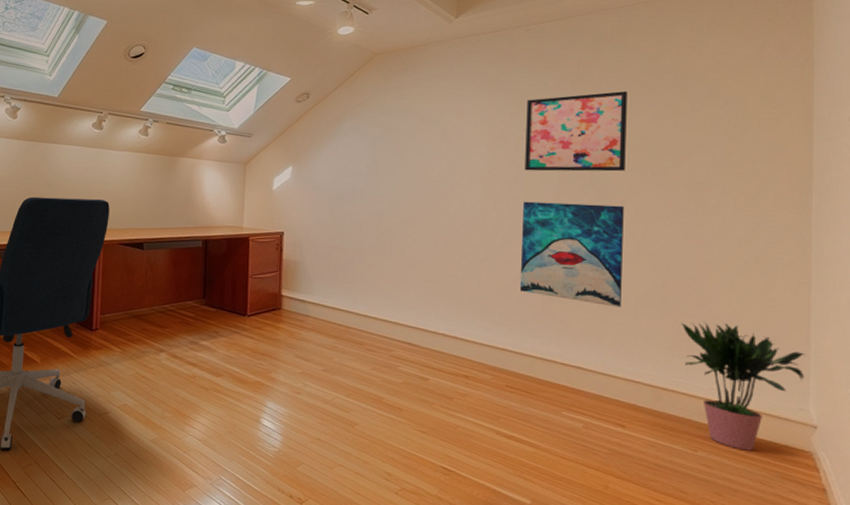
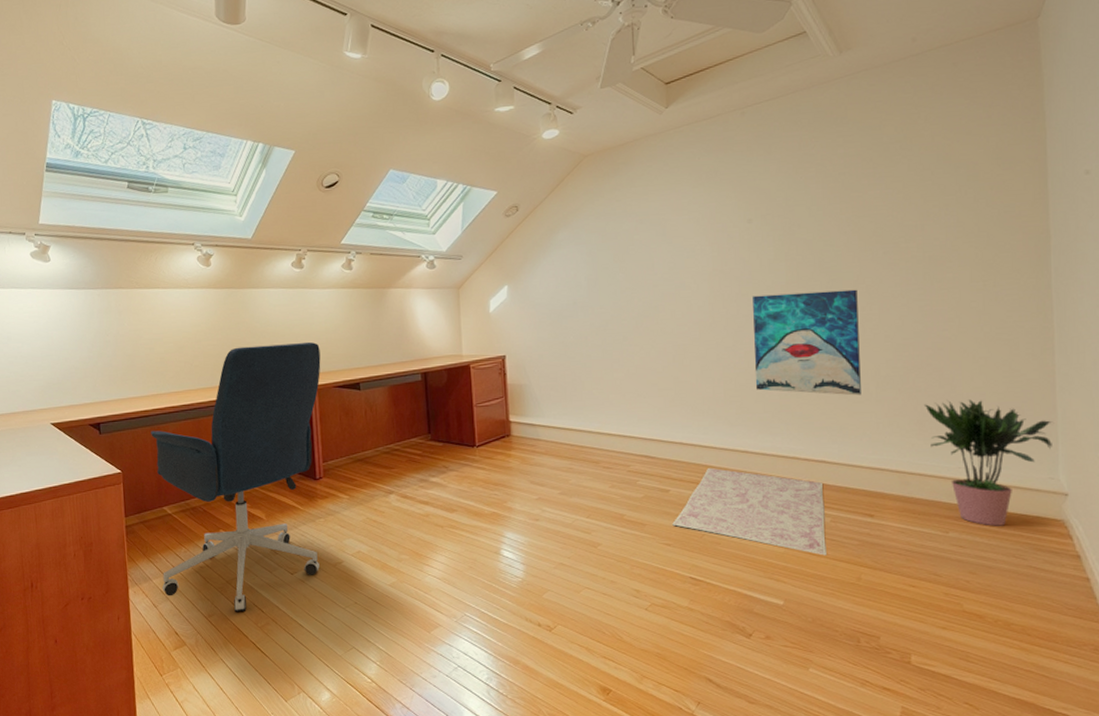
rug: none [429,361,578,460] -> present [672,467,827,556]
wall art: present [525,91,627,172] -> none [748,168,856,264]

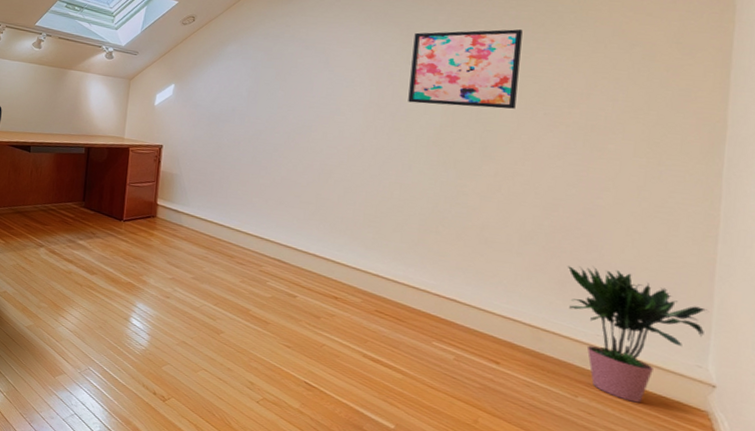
rug: present [672,467,827,556] -> none [295,282,452,391]
wall art: none [748,168,856,264] -> present [408,29,523,109]
wall art: present [753,289,861,396] -> none [395,132,512,245]

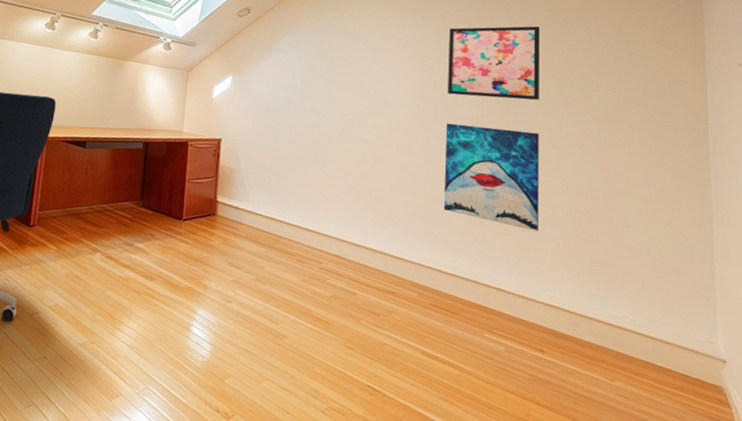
wall art: none [395,132,512,245] -> present [443,123,539,232]
potted plant: present [567,266,708,403] -> none [594,250,712,383]

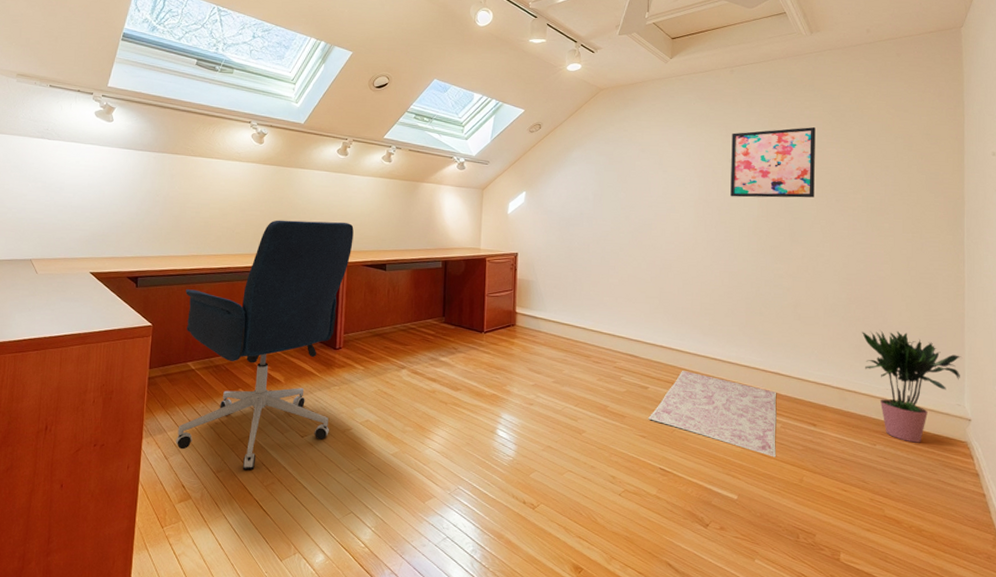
rug: none [356,277,500,385] -> present [648,370,777,457]
wall art: present [443,123,539,232] -> none [726,224,814,319]
potted plant: none [594,250,712,383] -> present [861,330,961,443]

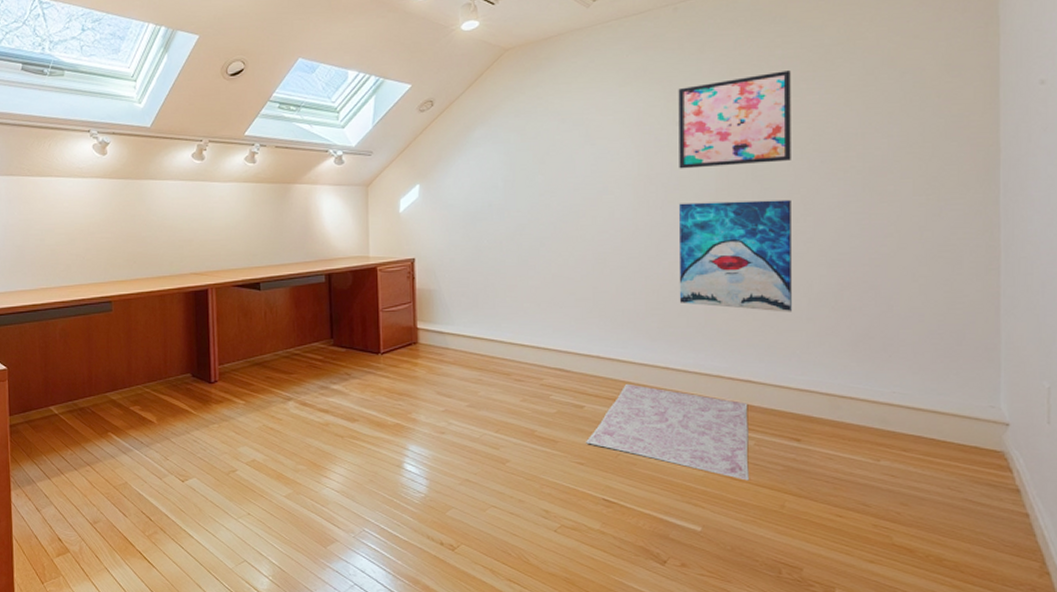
office chair: present [176,220,354,470] -> none [39,237,220,520]
wall art: none [726,224,814,319] -> present [679,199,792,312]
potted plant: present [861,330,961,443] -> none [858,320,996,456]

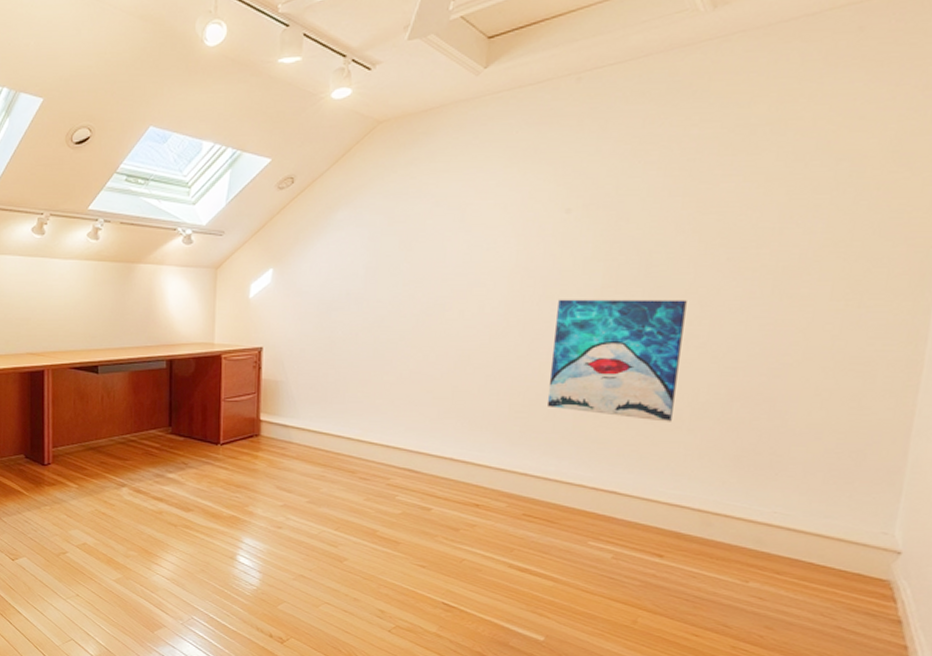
rug: present [586,383,749,481] -> none [430,488,610,594]
wall art: present [678,71,791,169] -> none [563,154,706,262]

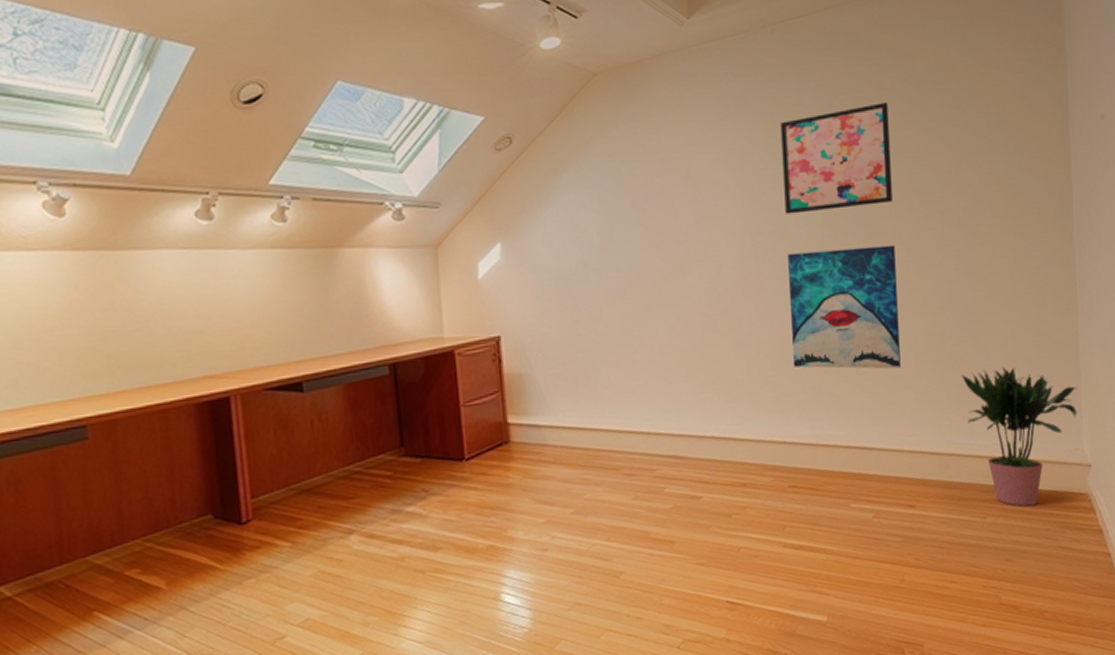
wall art: none [563,154,706,262] -> present [780,103,893,215]
potted plant: none [744,436,900,581] -> present [960,367,1077,507]

